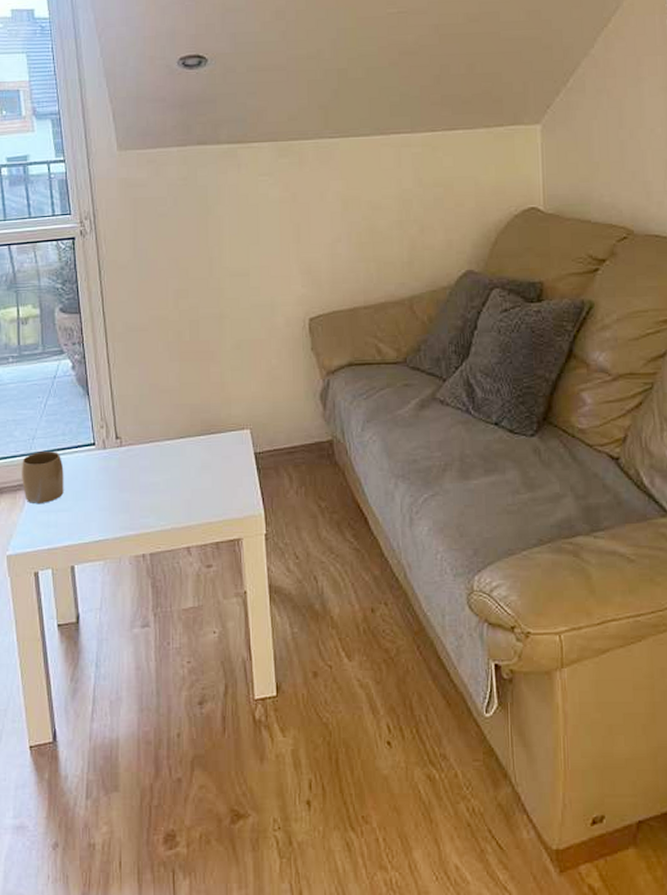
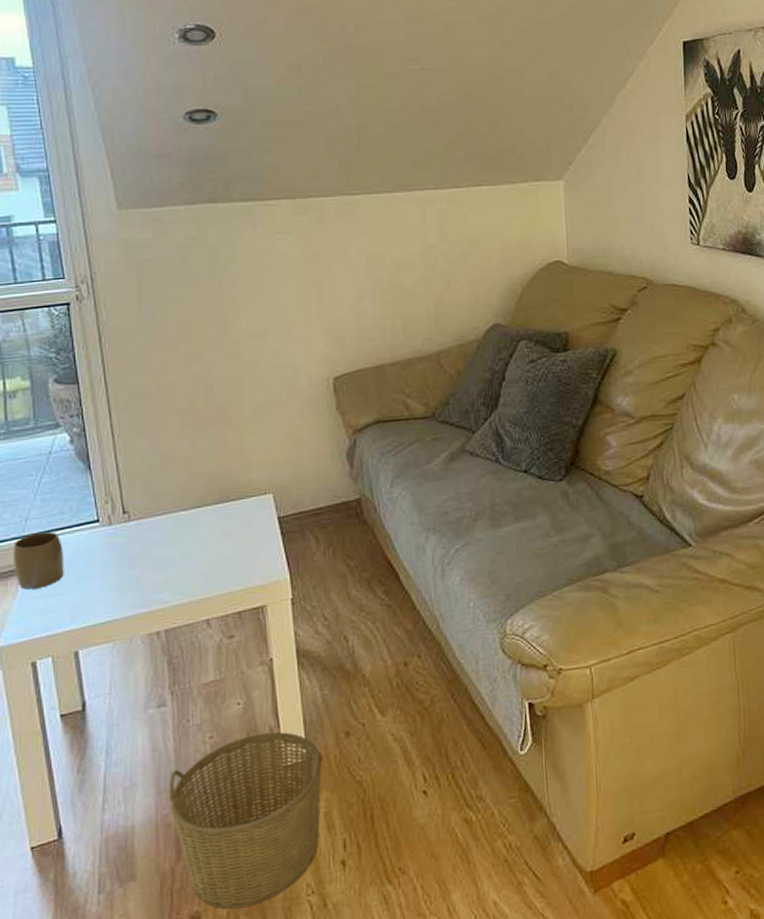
basket: none [150,664,291,833] -> present [169,732,323,909]

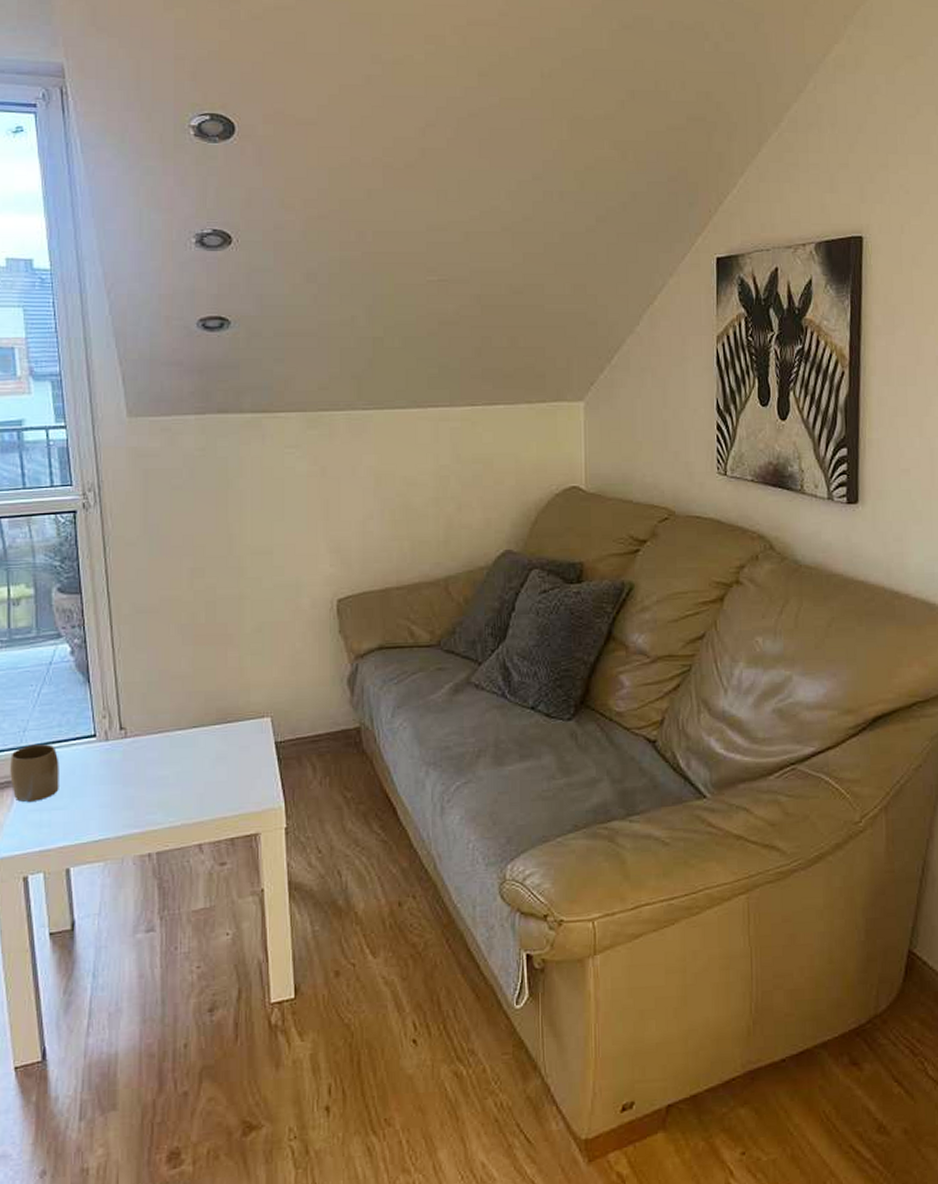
basket: present [169,732,323,909] -> none [154,966,310,1148]

